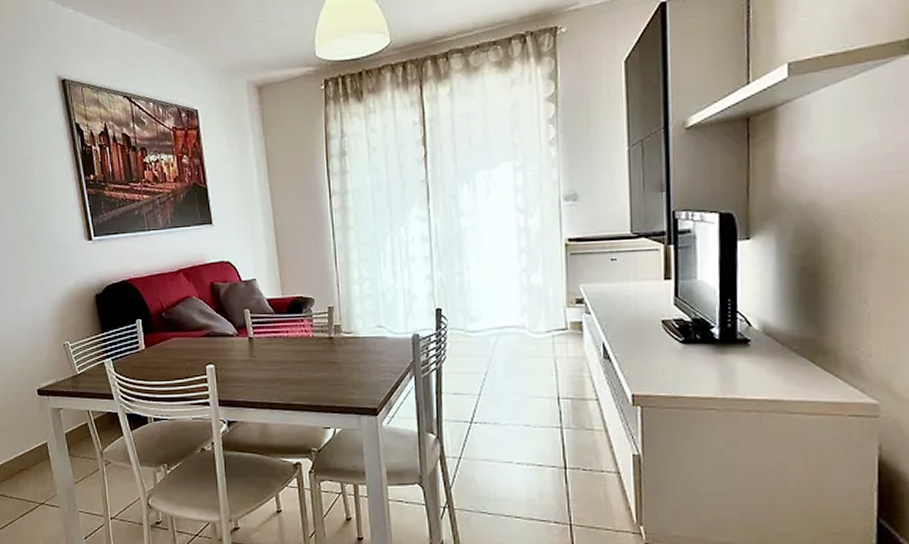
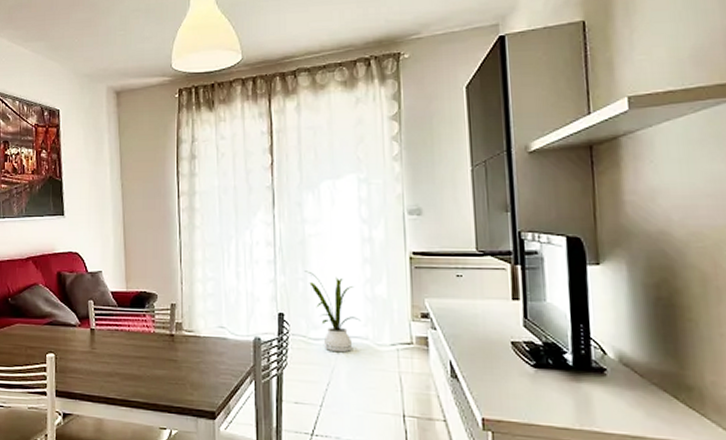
house plant: none [461,264,517,343] -> present [304,271,360,353]

